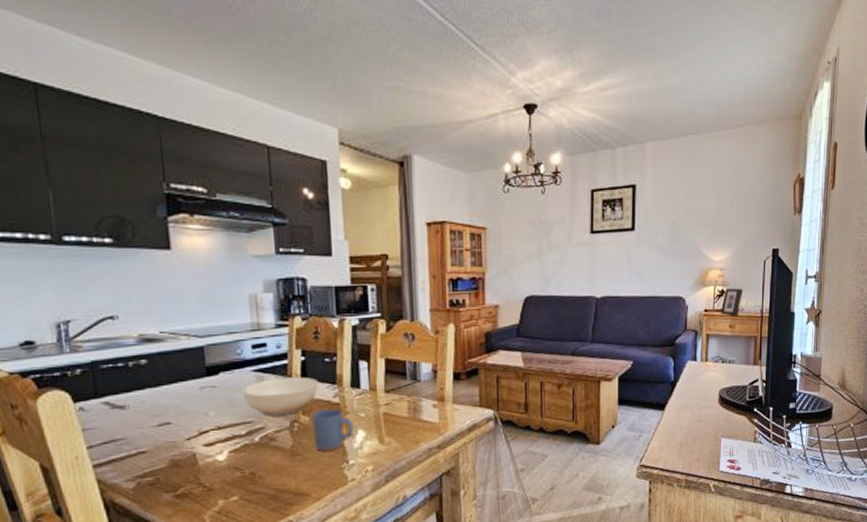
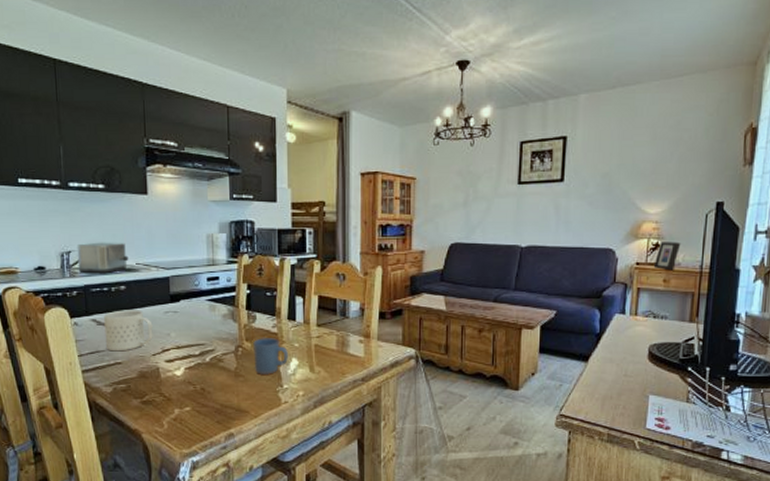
toaster: none [78,307,150,347] -> present [77,242,129,274]
mug: none [120,387,187,439] -> present [104,310,153,352]
bowl: present [241,376,319,416] -> none [197,307,261,340]

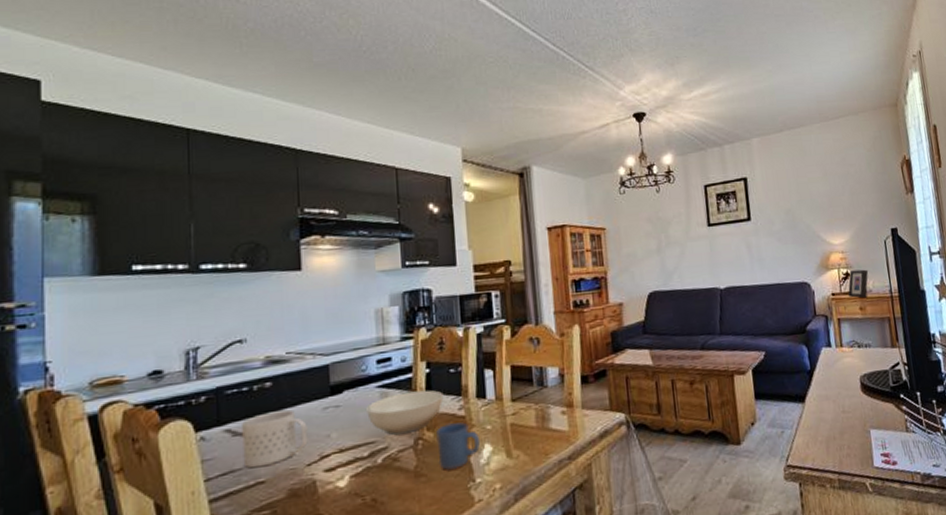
toaster: present [77,242,129,274] -> none [208,329,277,372]
bowl: none [197,307,261,340] -> present [365,389,444,435]

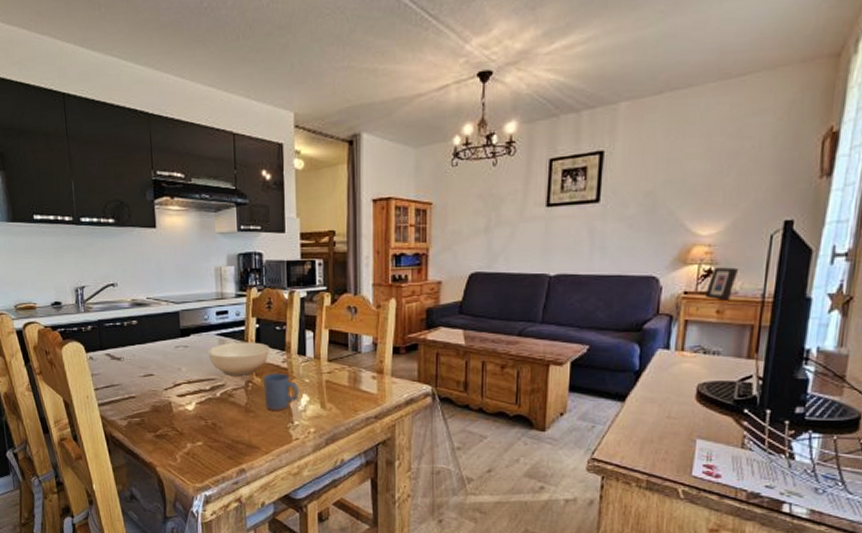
mug: present [242,409,308,469] -> none [117,344,165,386]

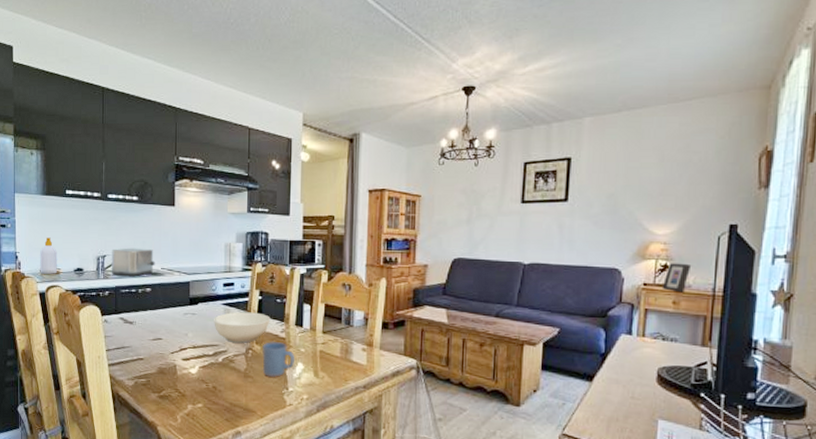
soap bottle: none [12,269,33,310] -> present [40,237,57,274]
toaster: none [90,276,140,309] -> present [111,248,155,277]

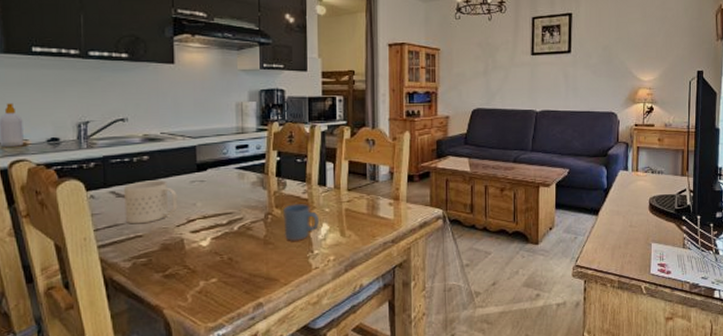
toaster: present [111,248,155,277] -> none [96,111,153,145]
mug: none [130,310,173,348] -> present [124,180,178,224]
bowl: present [213,312,271,343] -> none [225,174,291,208]
picture frame: present [661,263,692,293] -> none [649,105,671,131]

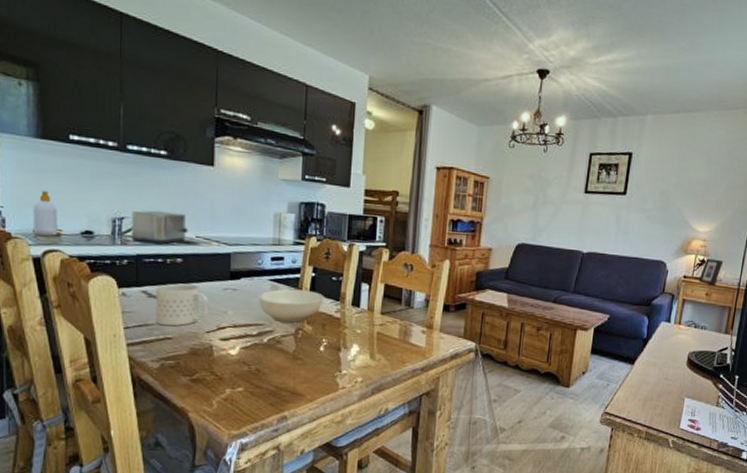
toaster: none [96,111,153,145] -> present [131,210,188,245]
bowl: none [225,174,291,208] -> present [257,289,324,323]
mug: present [283,203,320,242] -> none [313,321,351,360]
picture frame: none [649,105,671,131] -> present [698,258,724,286]

